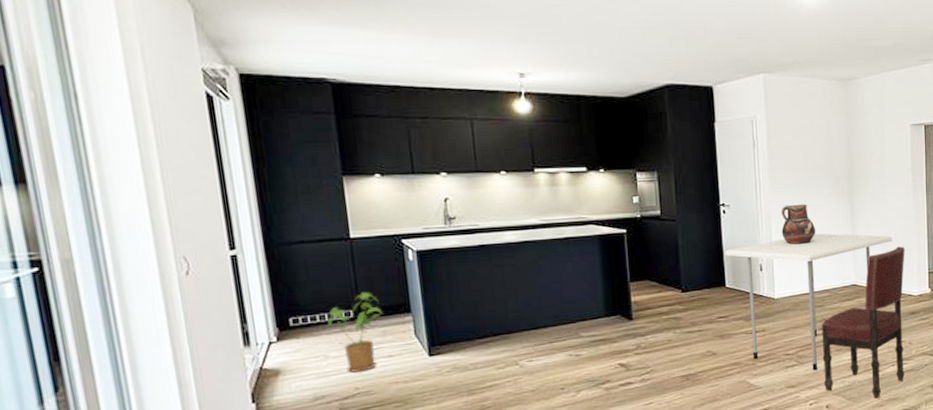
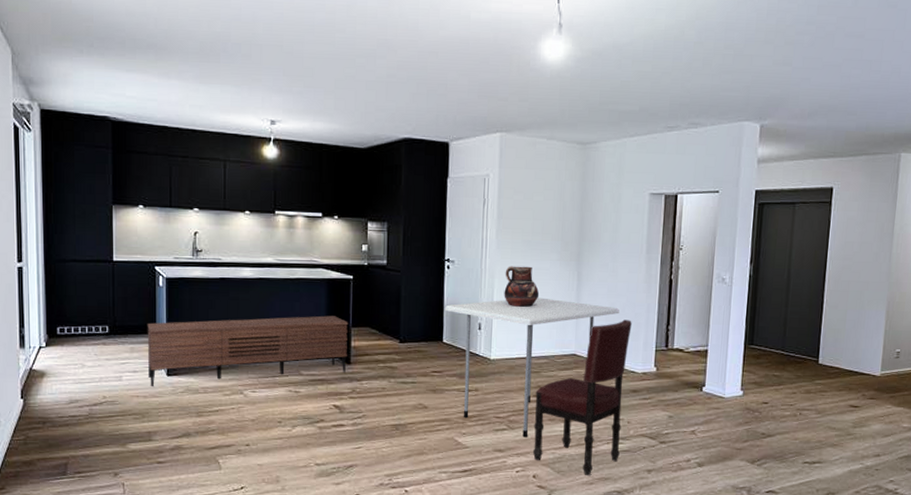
house plant: present [327,291,383,373] -> none [87,310,133,383]
sideboard: none [399,272,628,370] -> present [147,315,348,386]

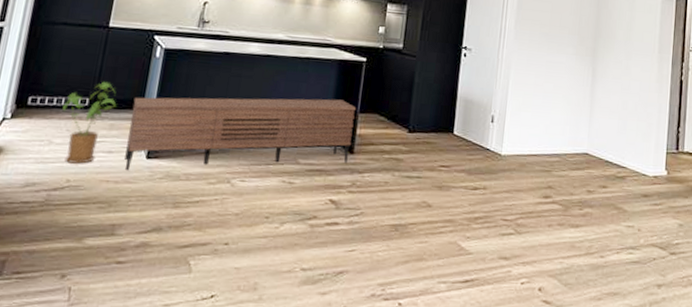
house plant: none [87,310,133,383] -> present [62,81,117,164]
dining table: present [445,297,619,438] -> none [458,91,632,244]
ceramic pot: present [504,266,540,308] -> none [519,57,554,102]
dining chair: present [532,320,632,476] -> none [539,119,644,291]

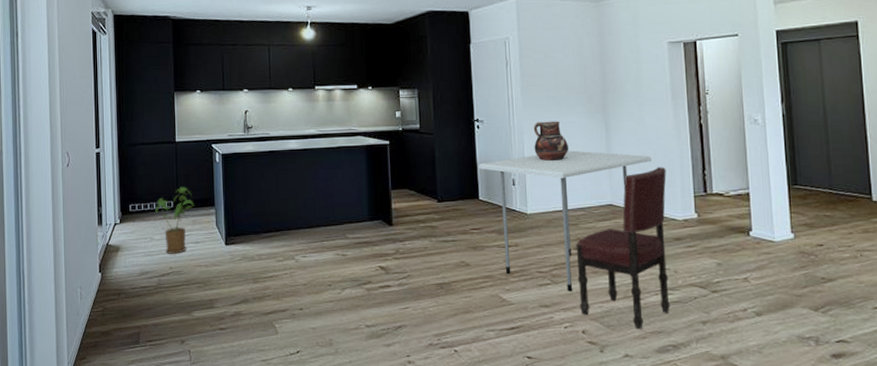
sideboard: present [124,97,356,170] -> none [206,180,389,256]
dining table: none [458,91,632,244] -> present [478,150,652,292]
ceramic pot: none [519,57,554,102] -> present [533,121,569,162]
dining chair: none [539,119,644,291] -> present [576,167,670,330]

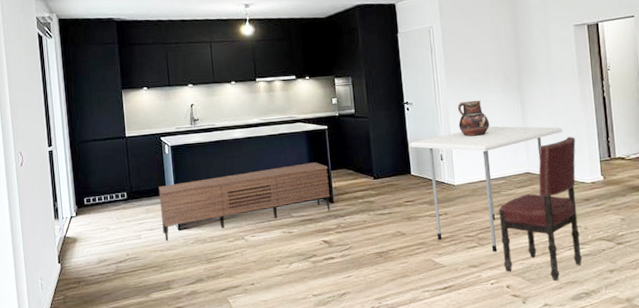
house plant: present [155,186,195,254] -> none [109,178,147,242]
sideboard: none [206,180,389,256] -> present [158,162,330,241]

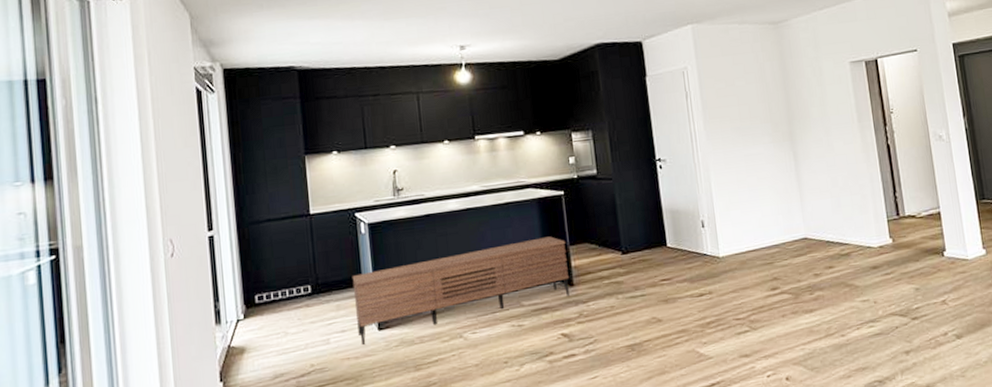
dining table: present [409,126,563,252] -> none [664,182,843,337]
ceramic pot: present [457,100,490,137] -> none [719,153,759,198]
dining chair: present [498,136,582,282] -> none [772,193,873,369]

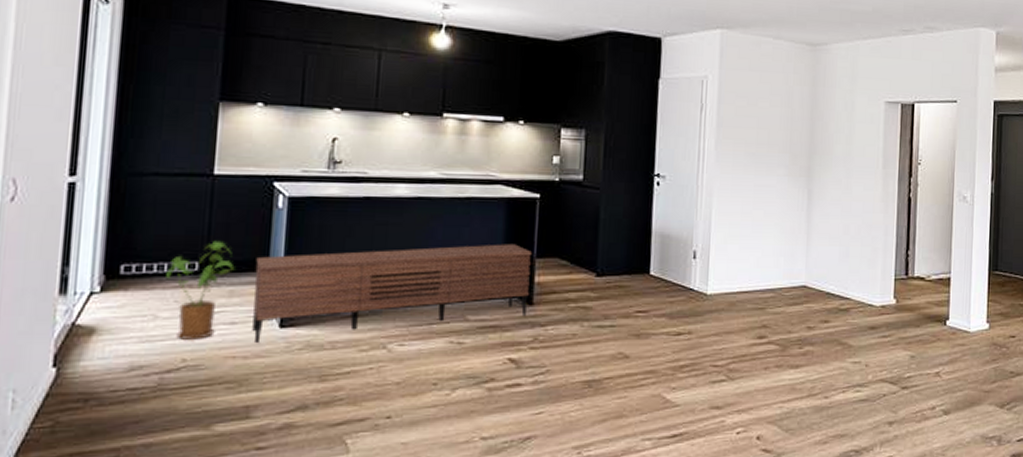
house plant: none [288,266,338,349] -> present [166,240,235,340]

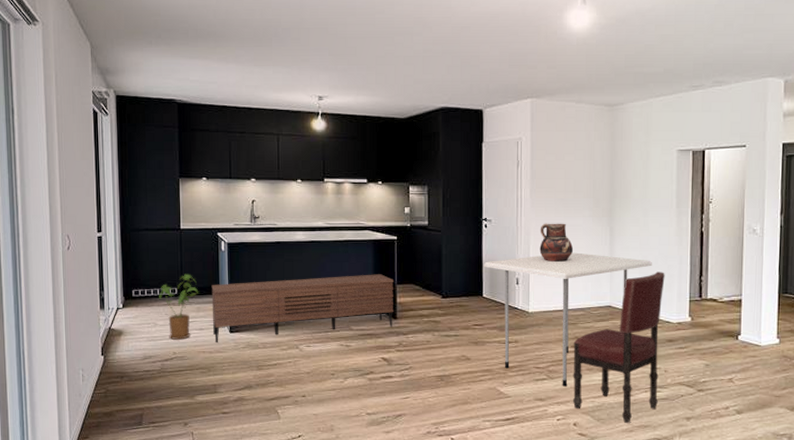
dining table: none [653,219,854,390] -> present [484,252,652,387]
ceramic pot: none [723,182,765,232] -> present [539,223,574,263]
dining chair: none [756,244,869,434] -> present [572,272,665,424]

